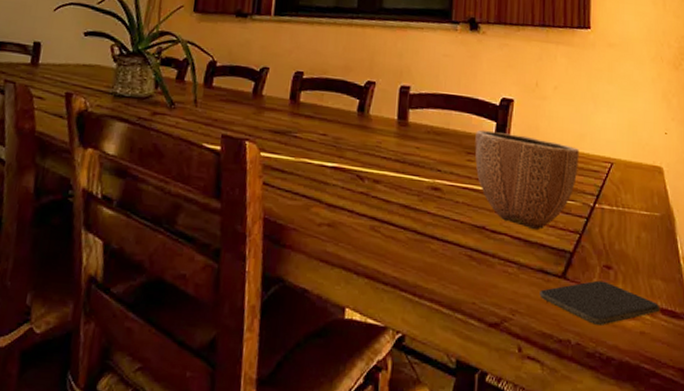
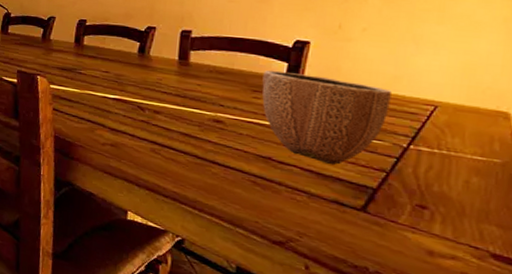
smartphone: present [540,280,660,325] -> none [333,217,492,260]

